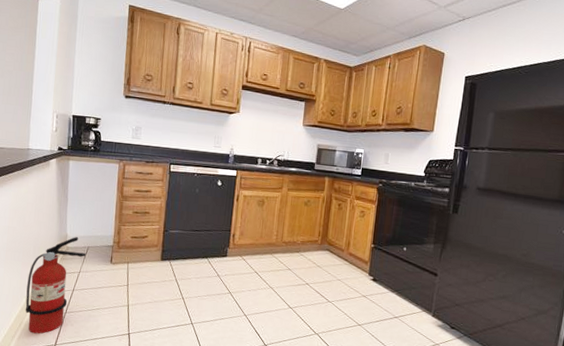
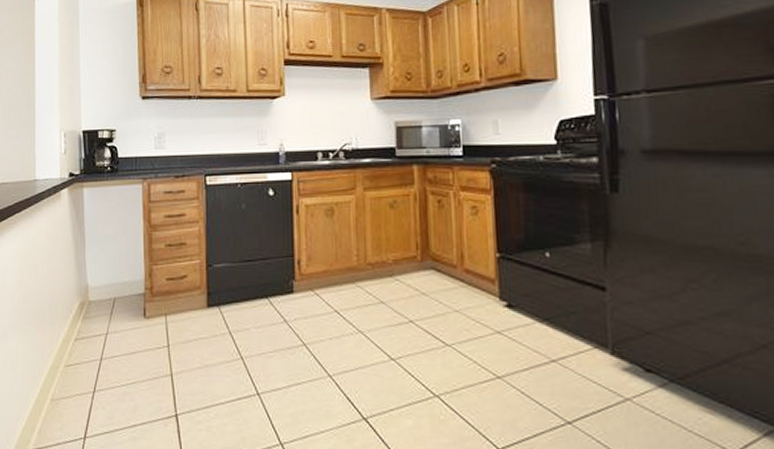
fire extinguisher: present [25,237,87,334] -> none [44,287,114,424]

